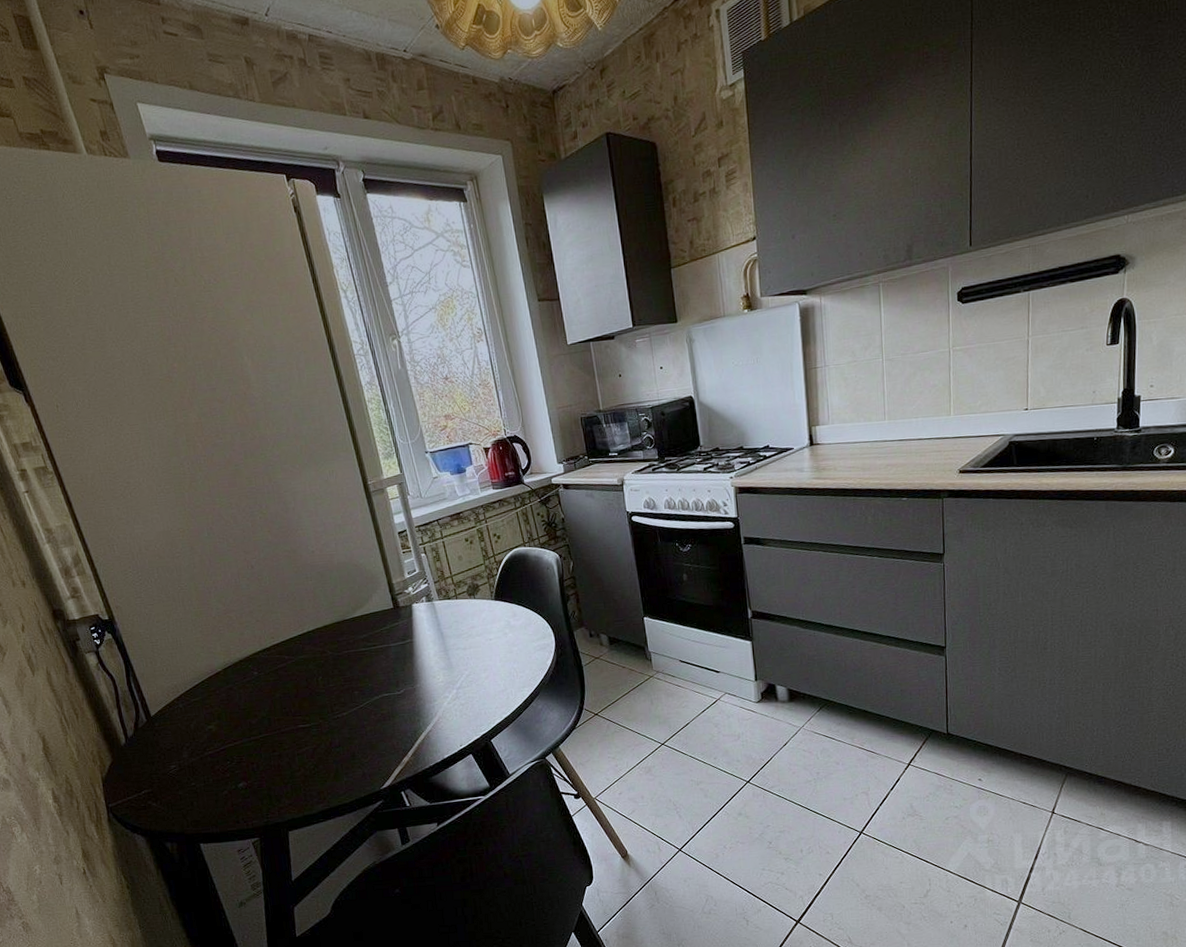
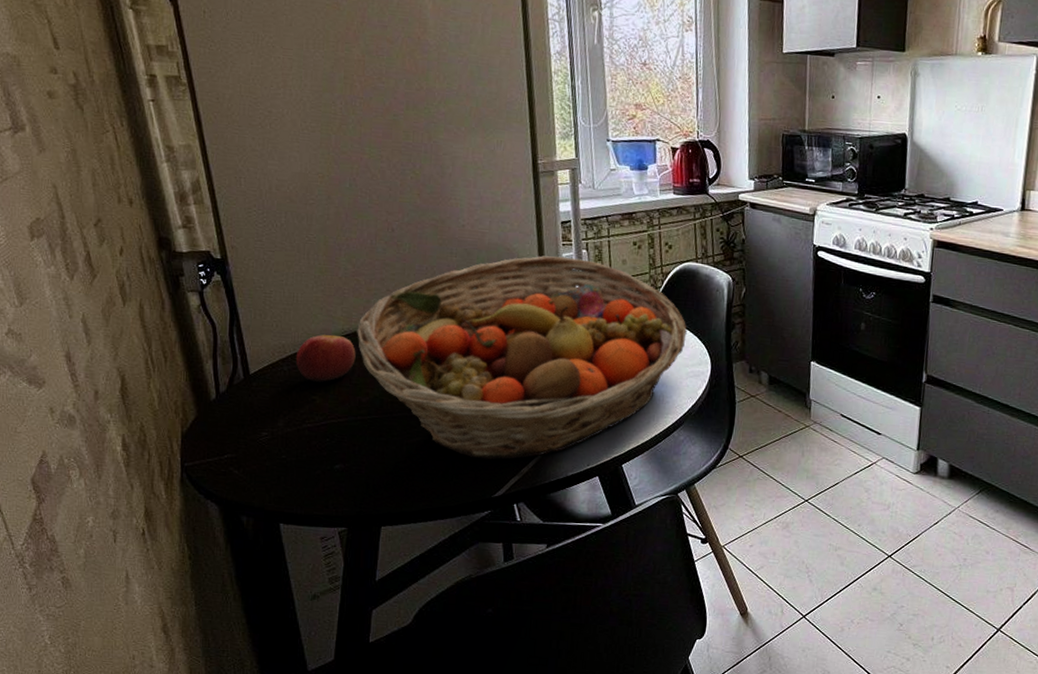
apple: none [188,668,240,713] -> present [295,334,356,382]
fruit basket: none [236,562,528,757] -> present [357,256,687,460]

